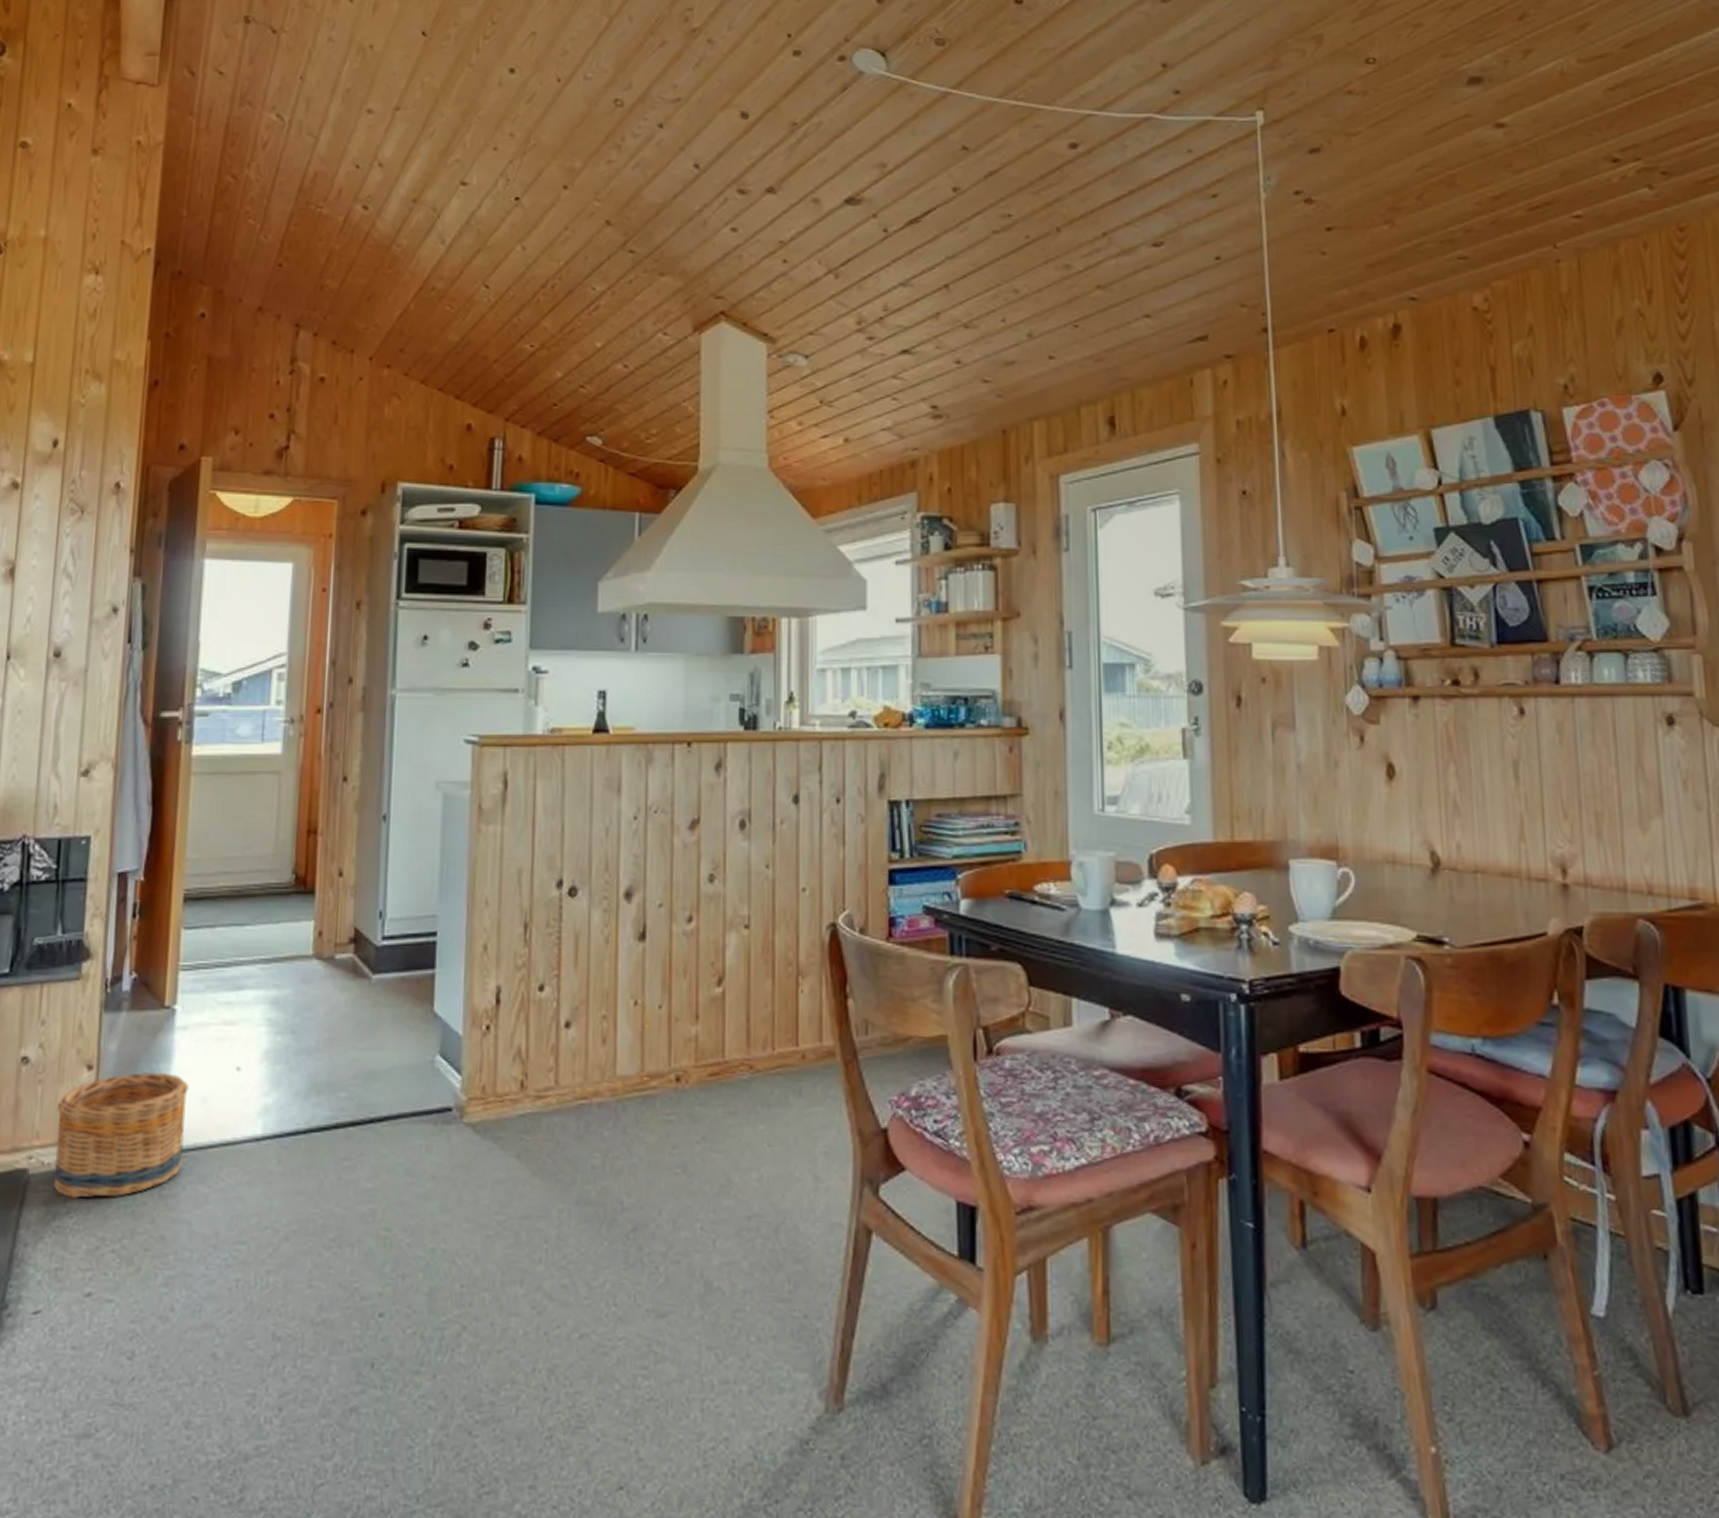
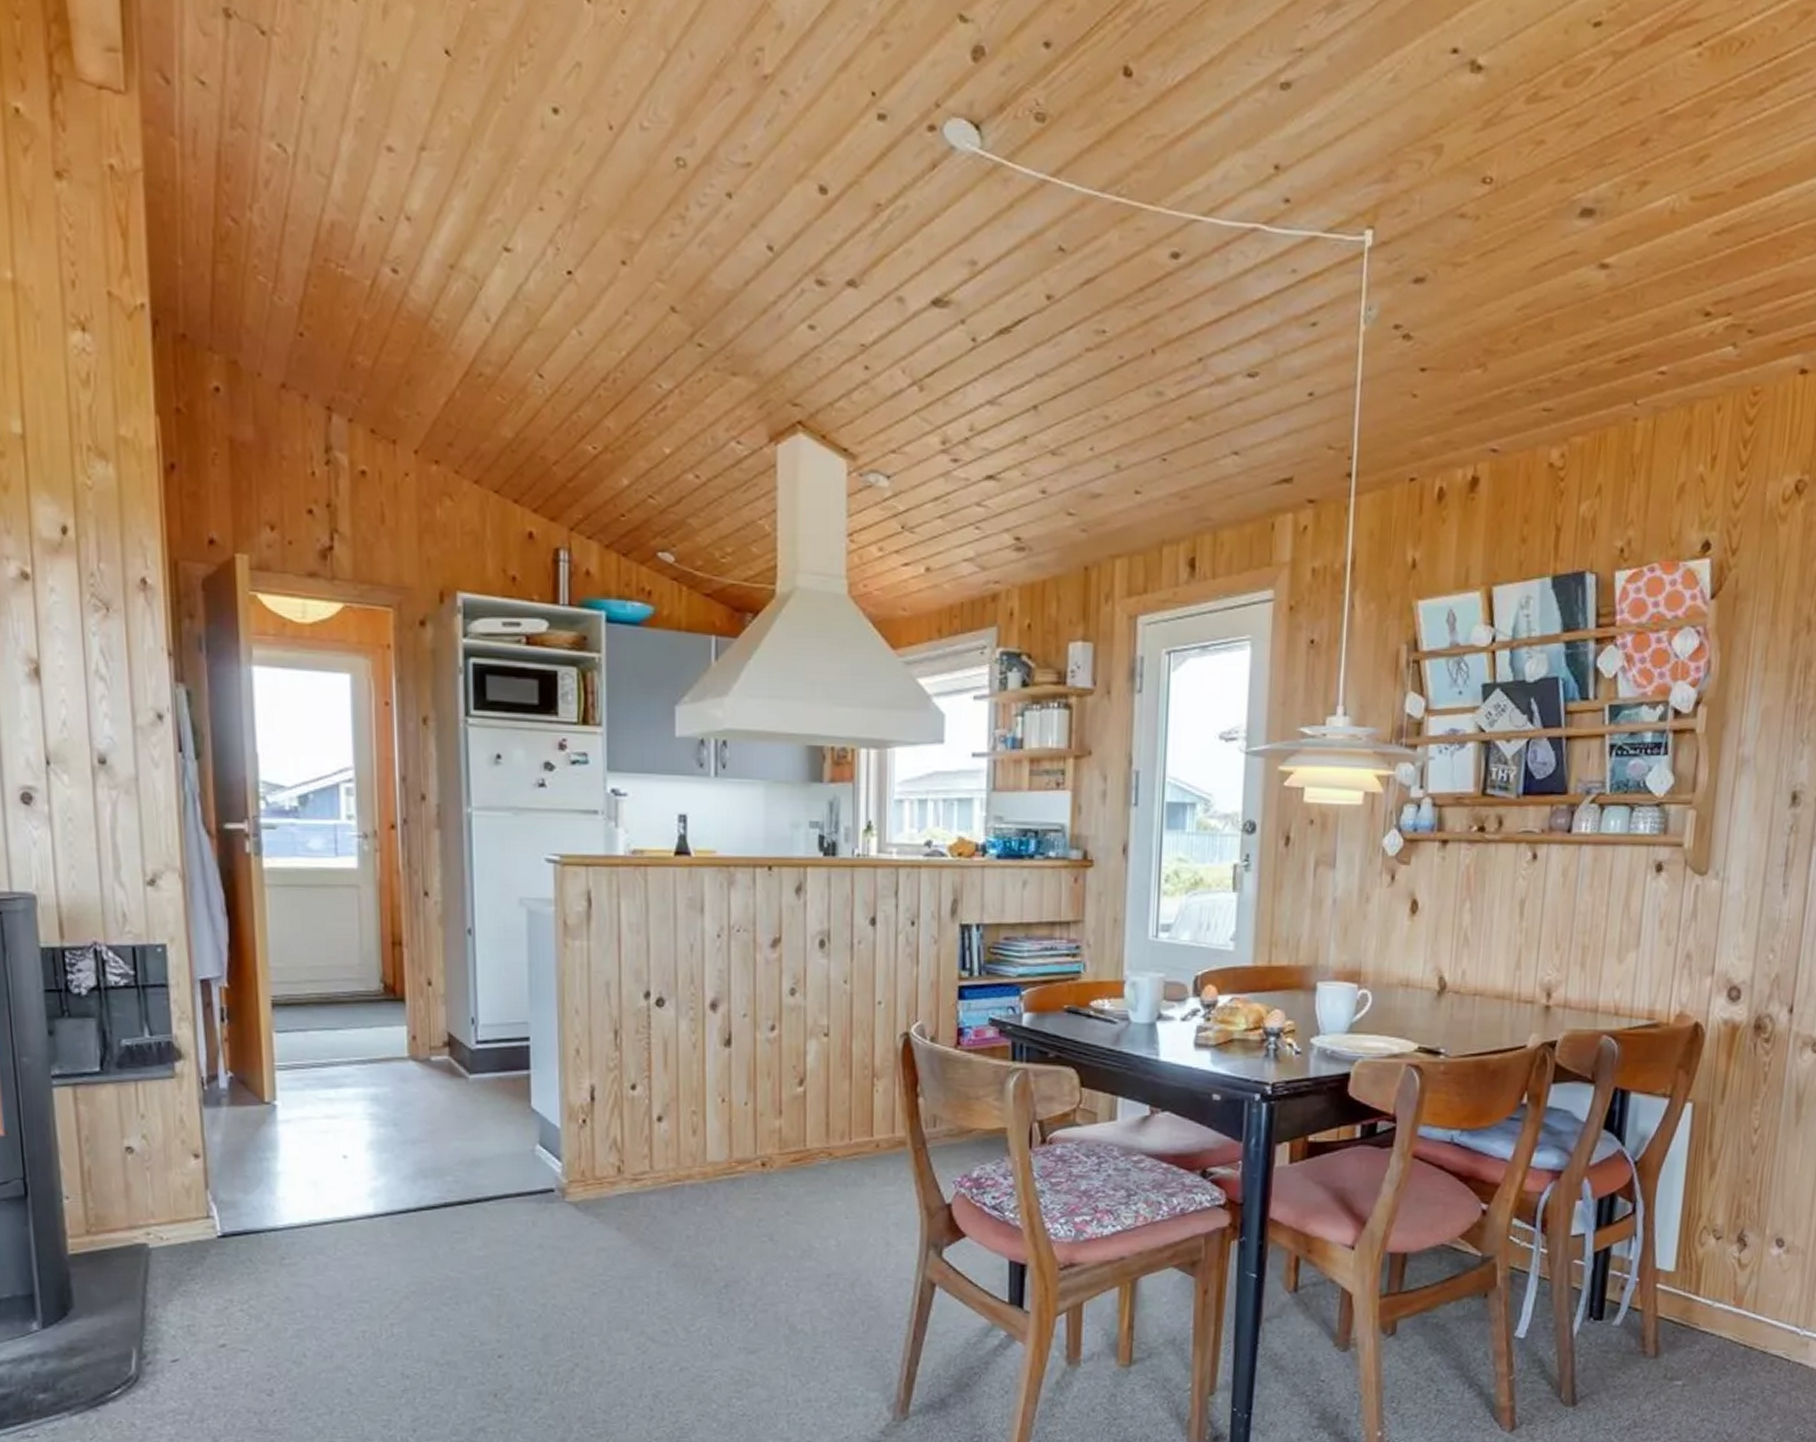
basket: present [53,1072,189,1198] -> none [169,1160,300,1267]

